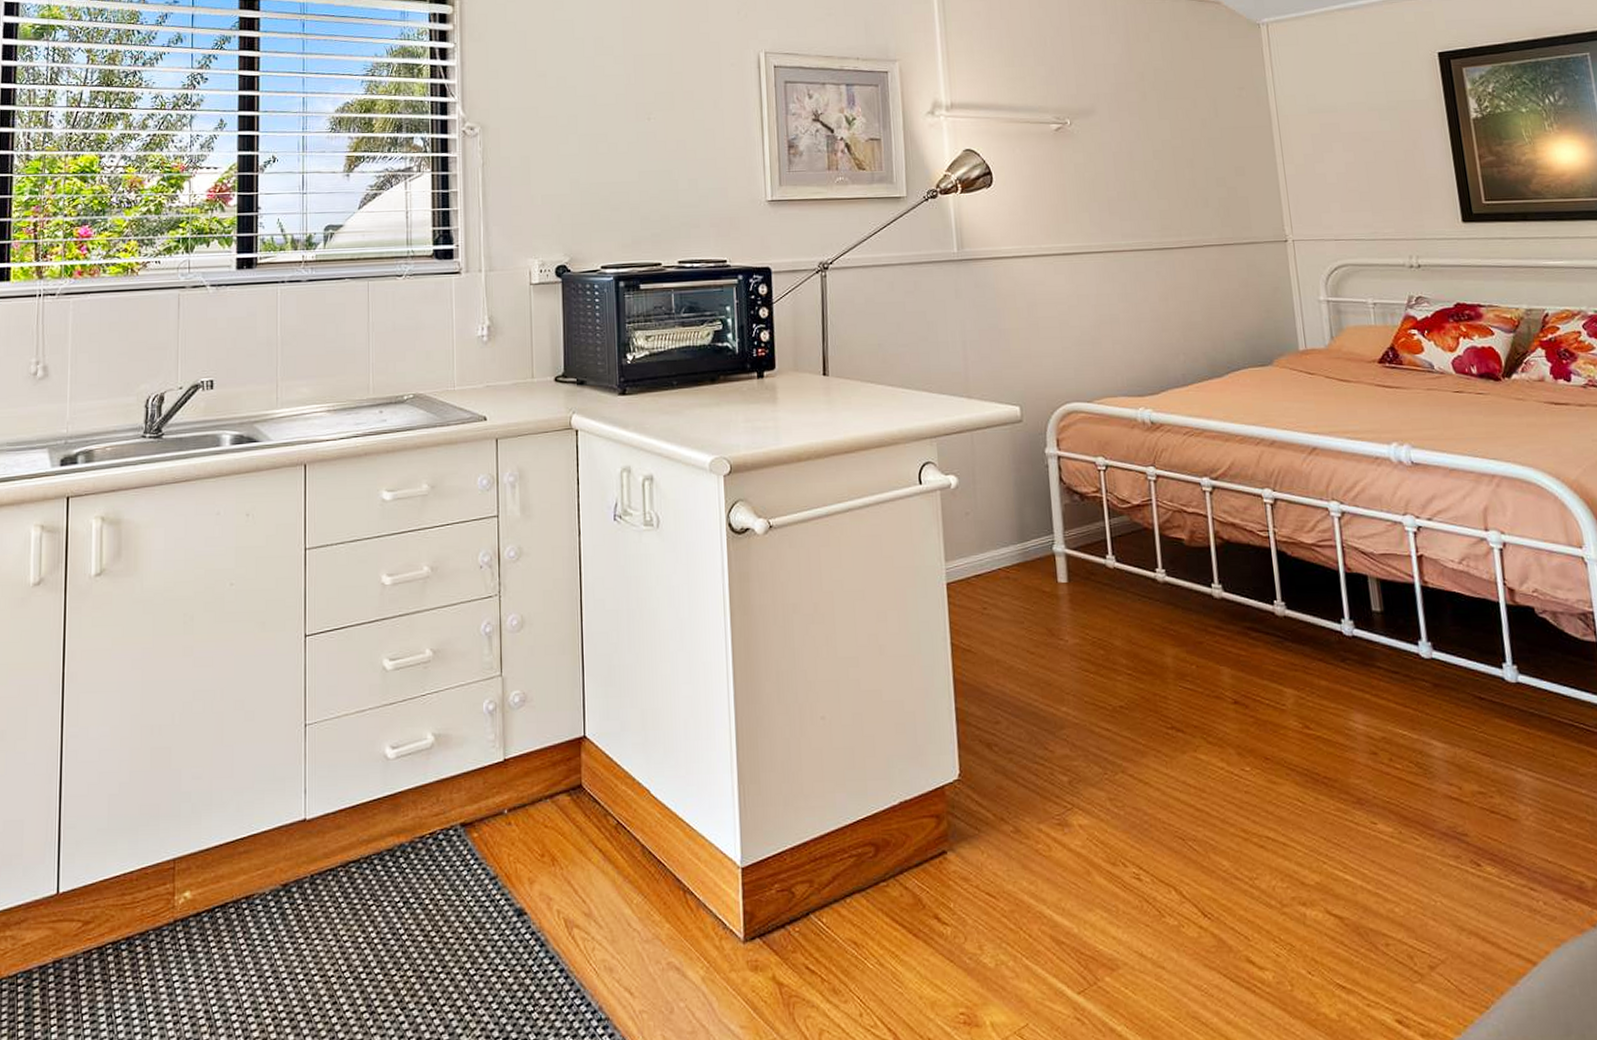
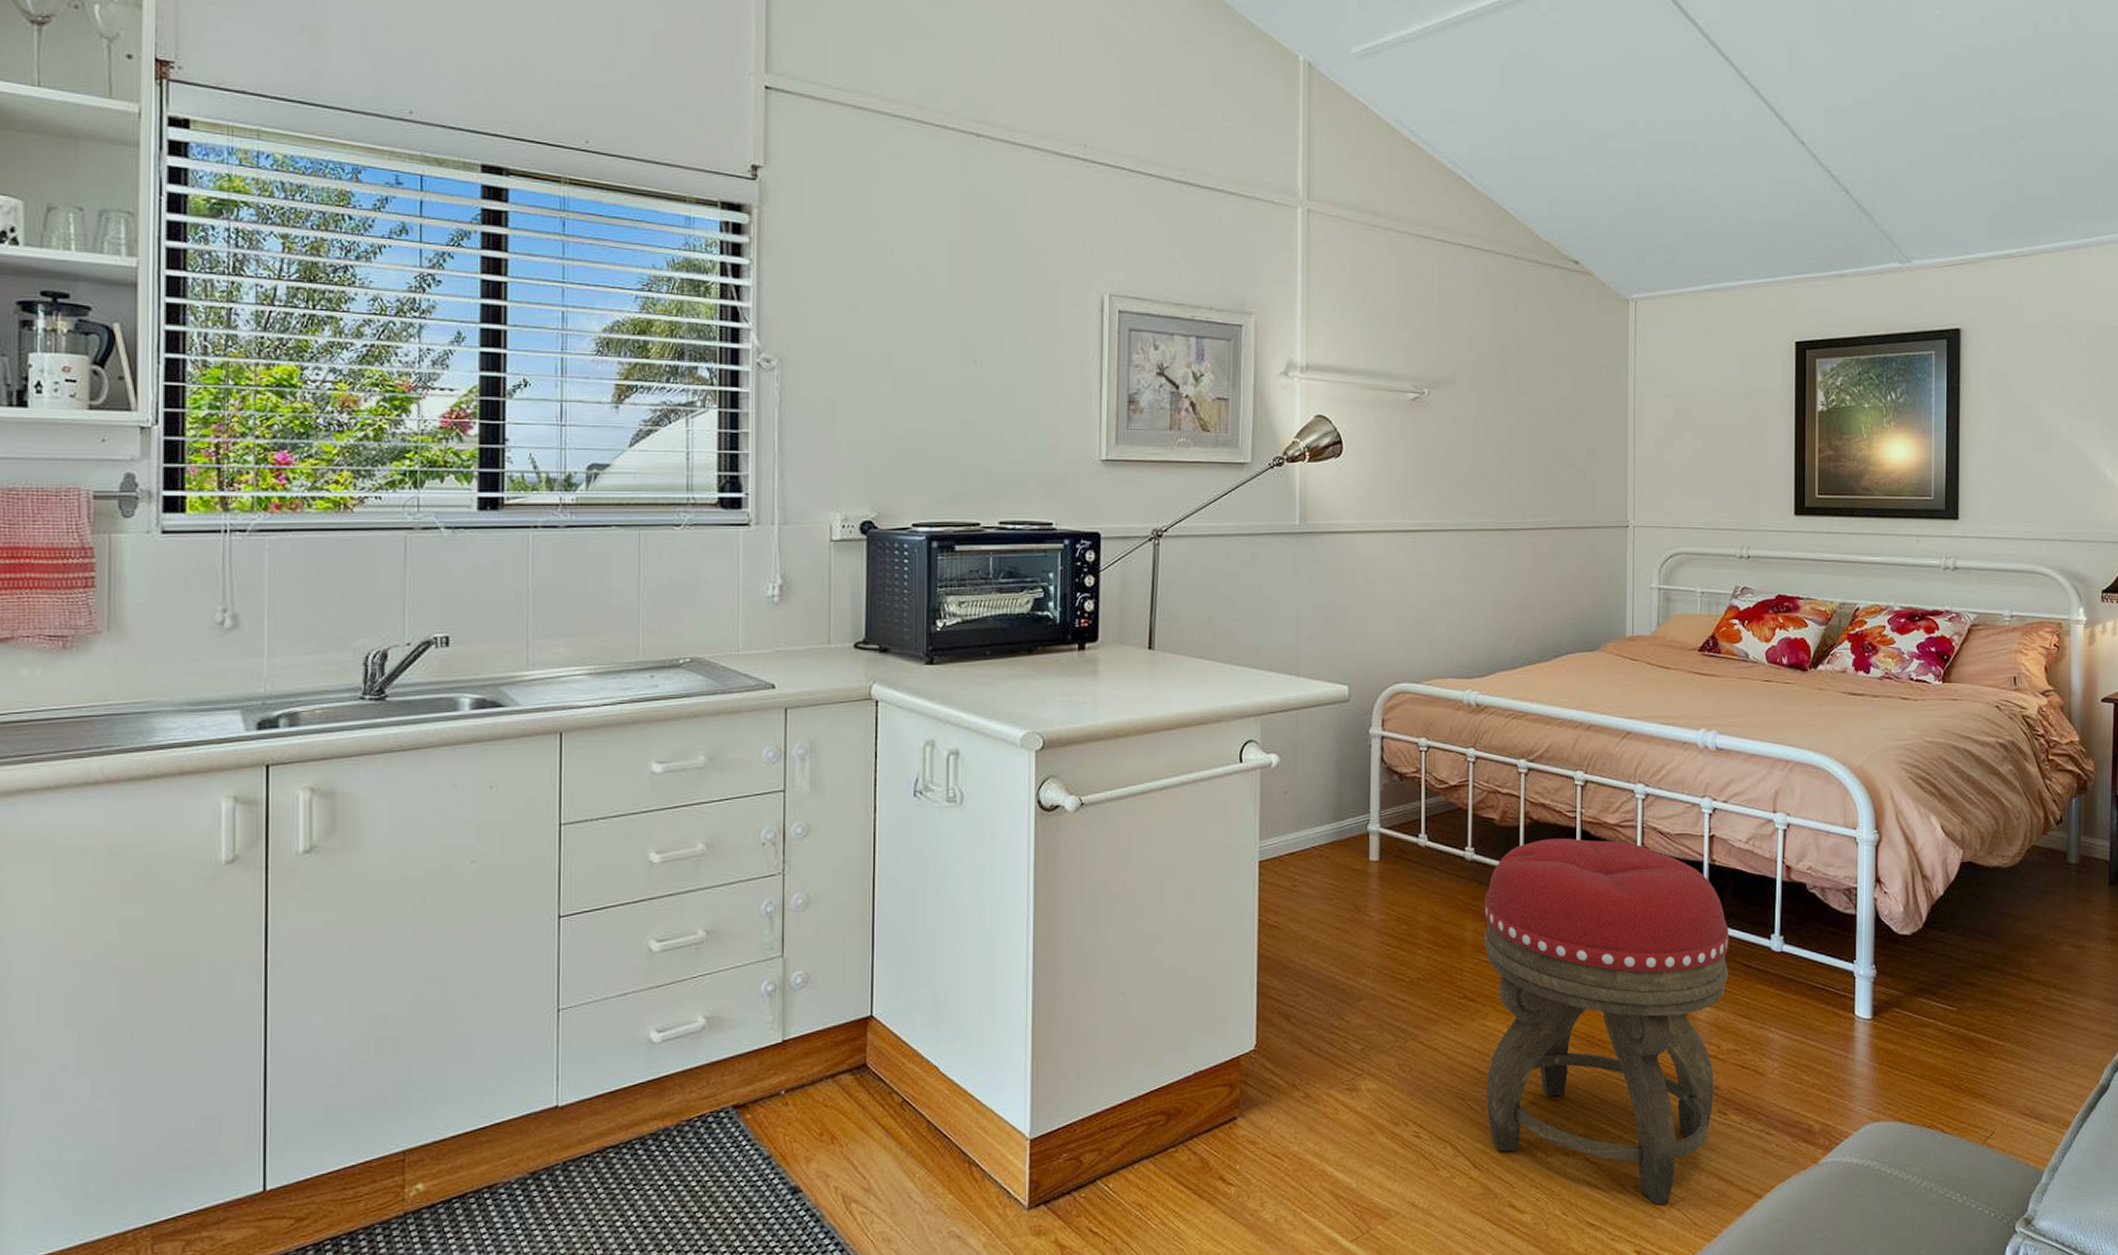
footstool: none [1181,559,1463,967] -> present [1484,838,1728,1205]

